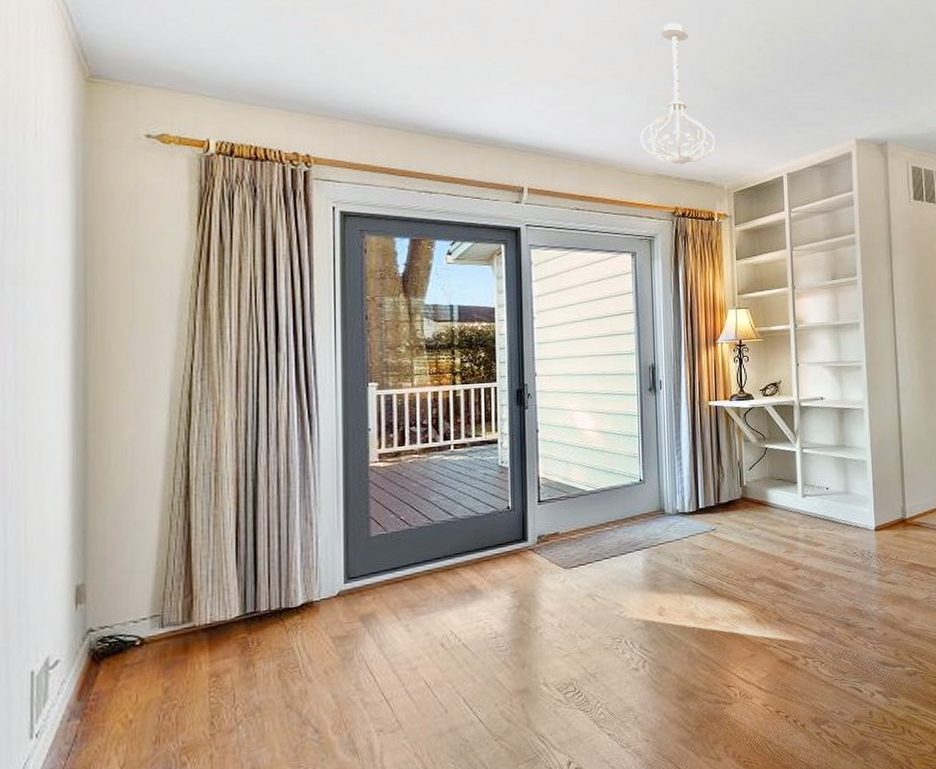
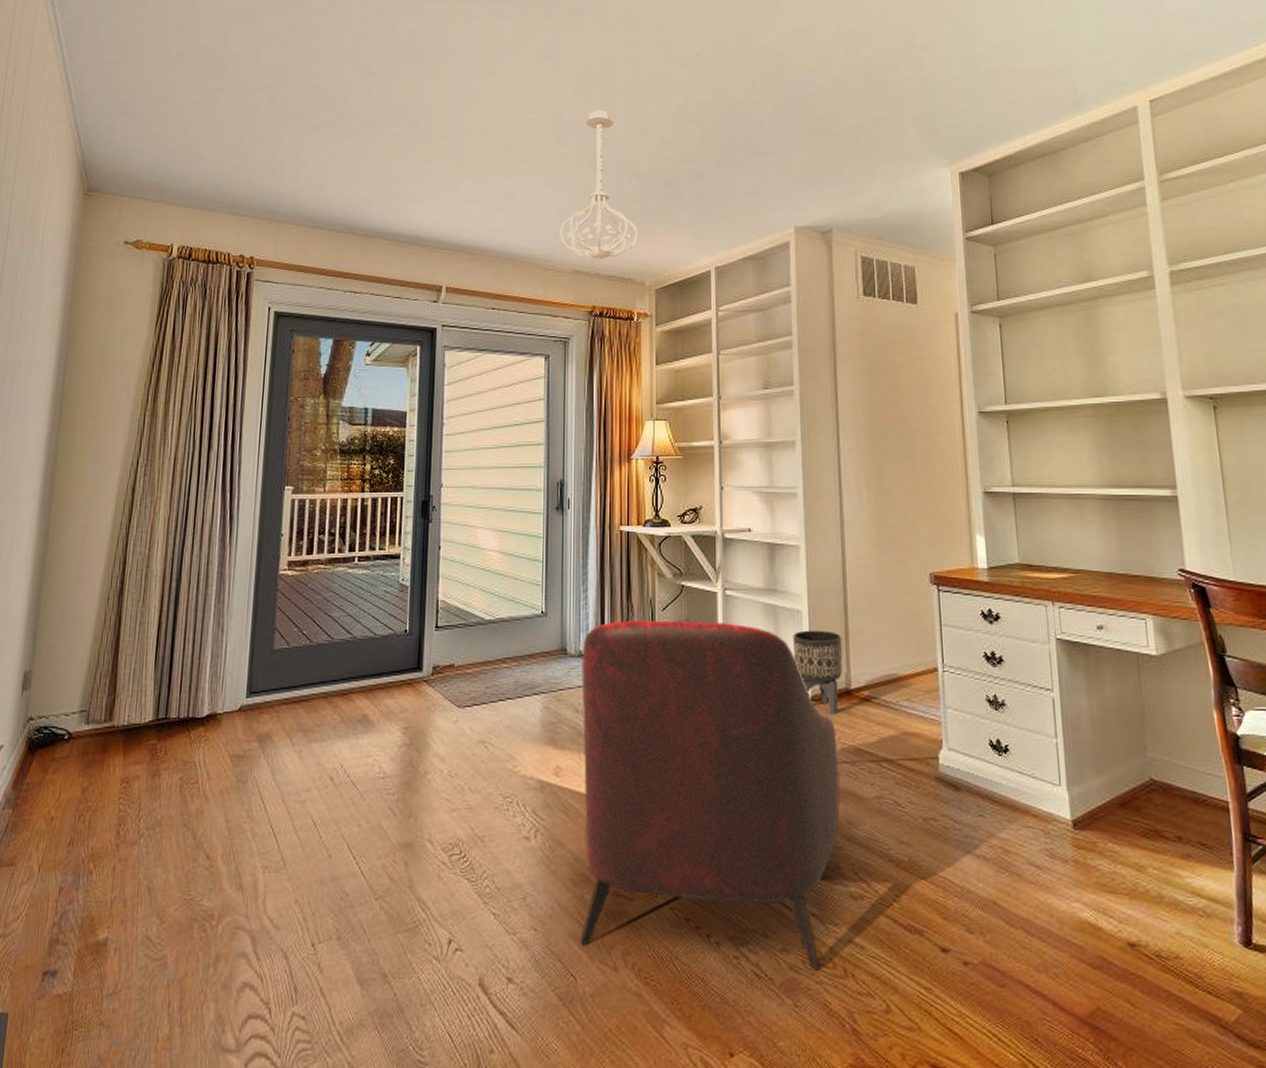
armchair: none [679,475,898,747] -> present [579,620,840,972]
planter: none [858,474,900,540] -> present [792,630,843,715]

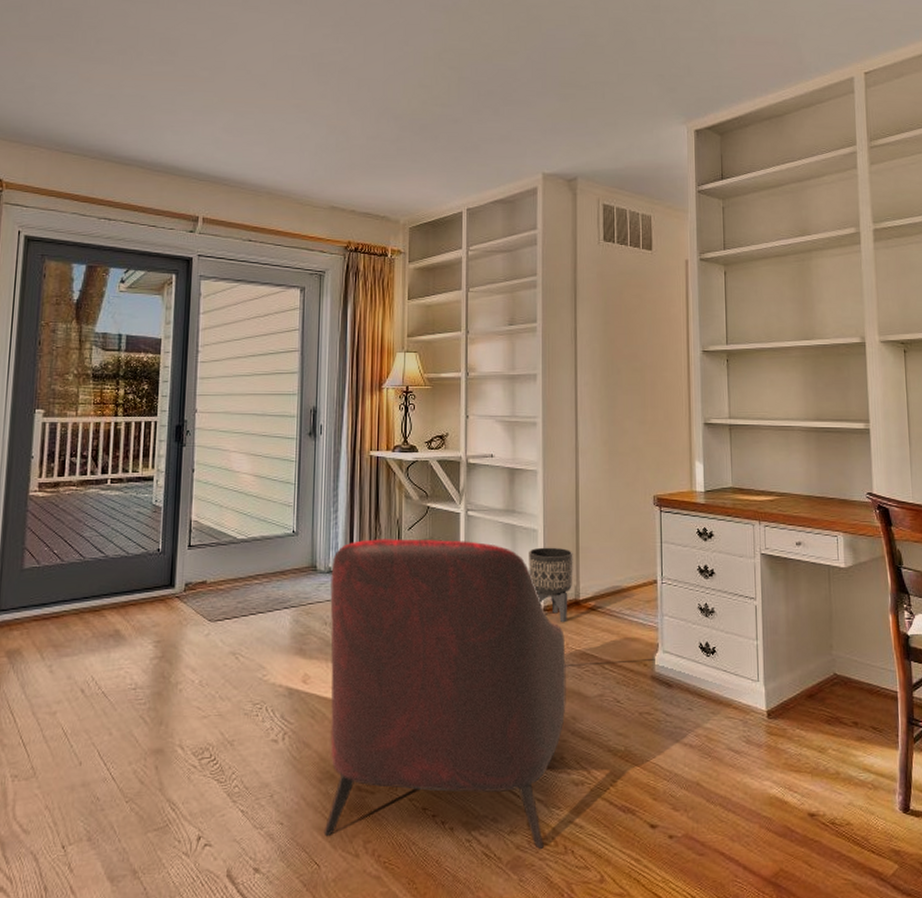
ceiling light fixture: present [559,110,639,261] -> none [317,50,395,199]

